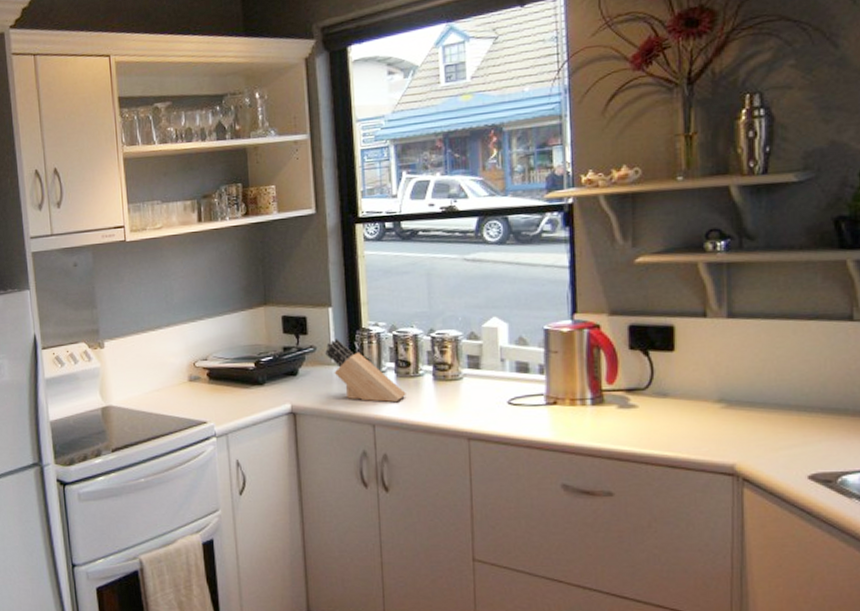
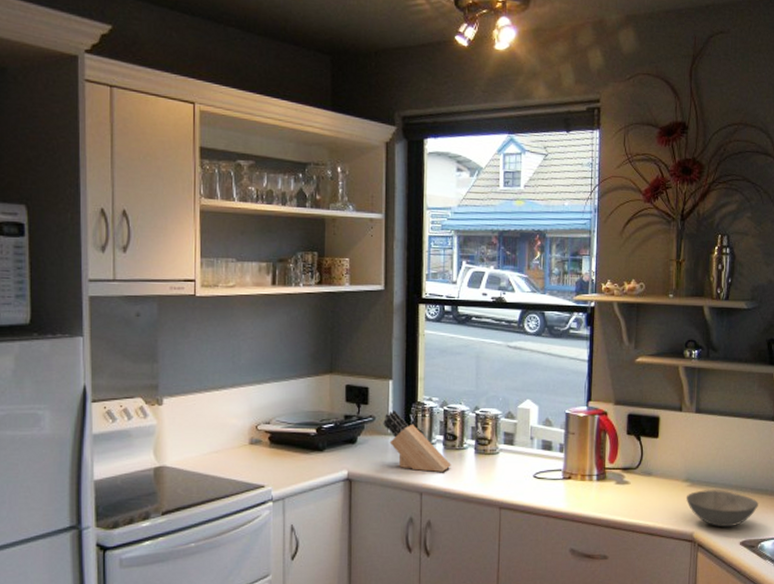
soup bowl: none [720,410,834,458] -> present [686,489,758,528]

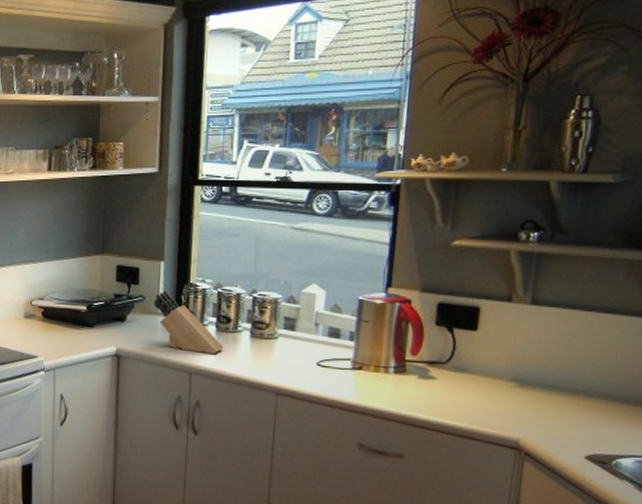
soup bowl: present [686,489,758,528] -> none [511,391,616,438]

